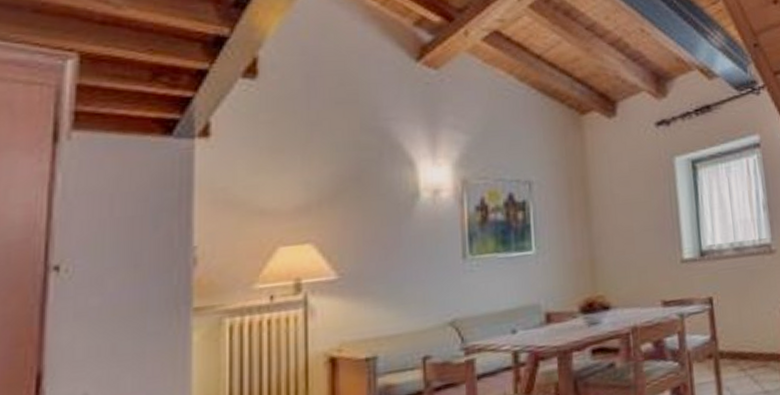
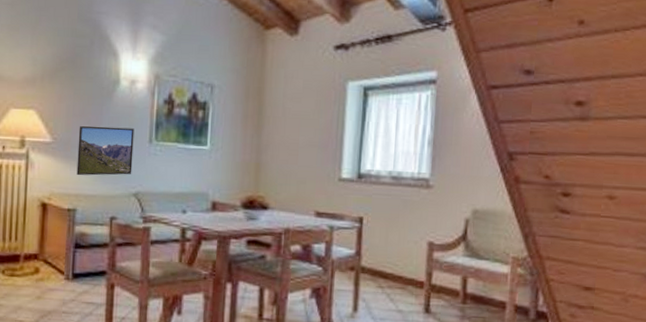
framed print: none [372,245,445,315] -> present [76,125,134,176]

